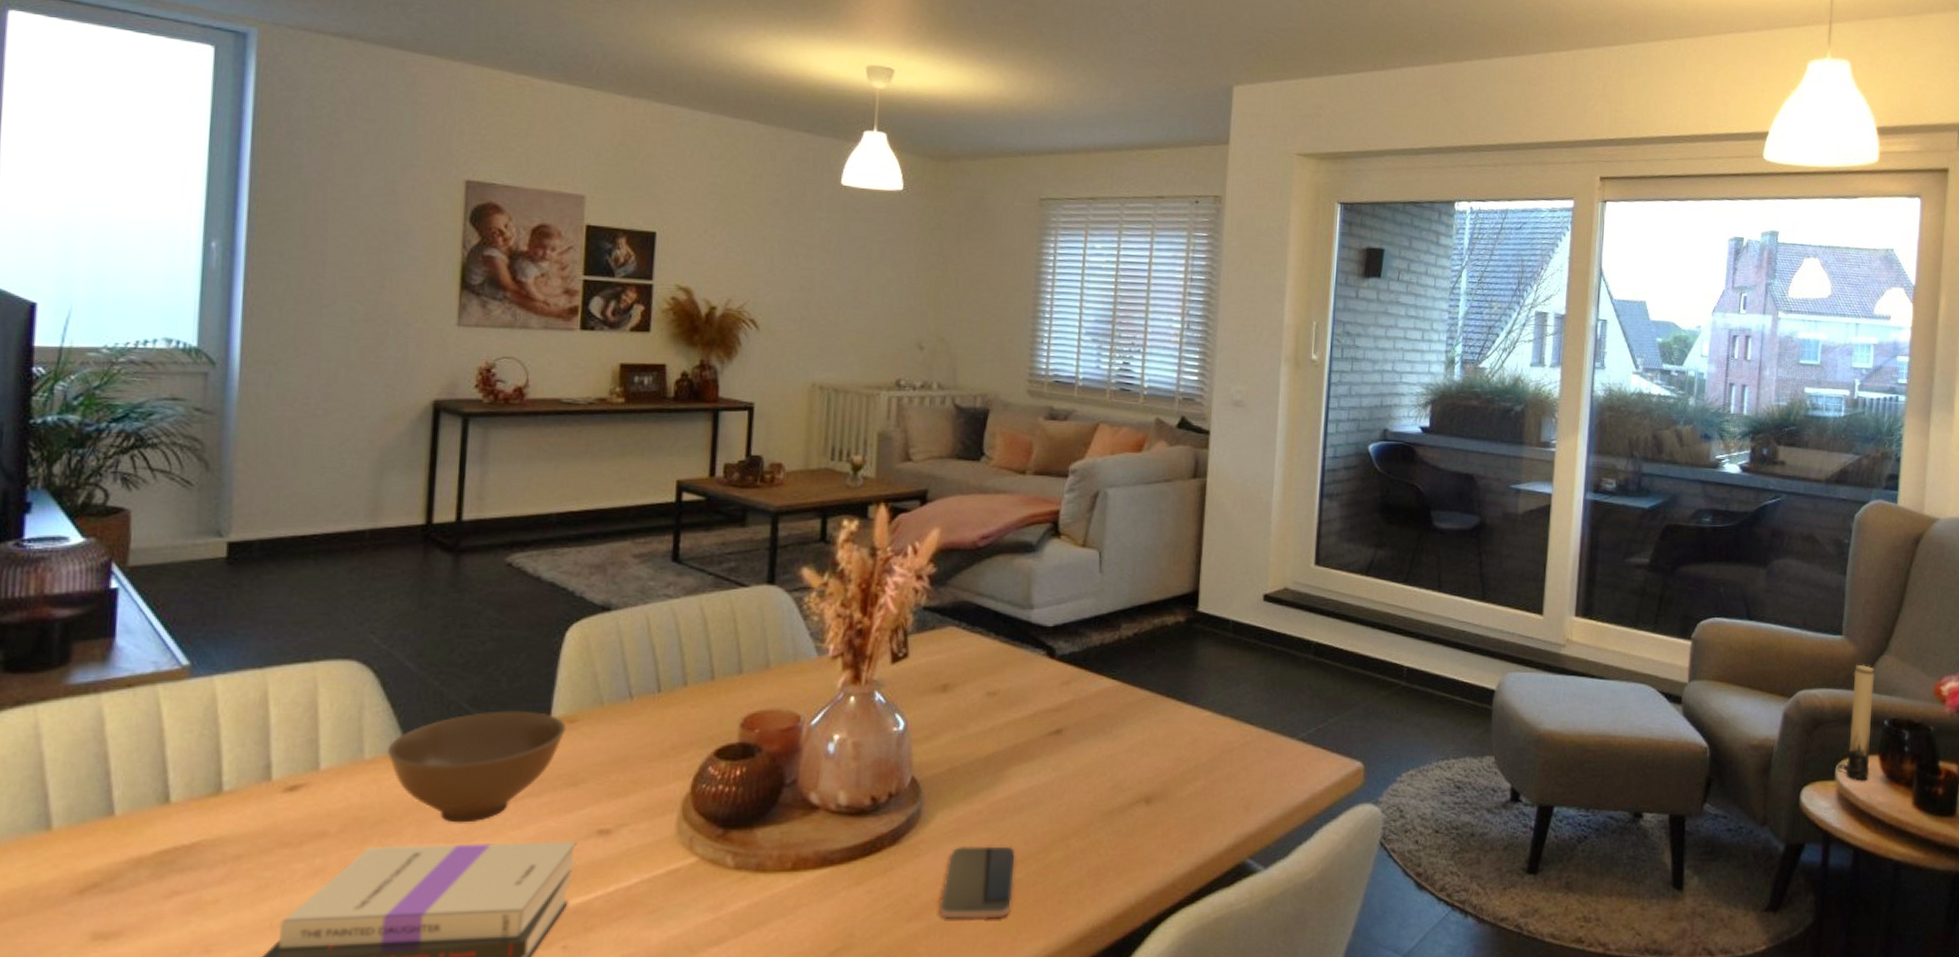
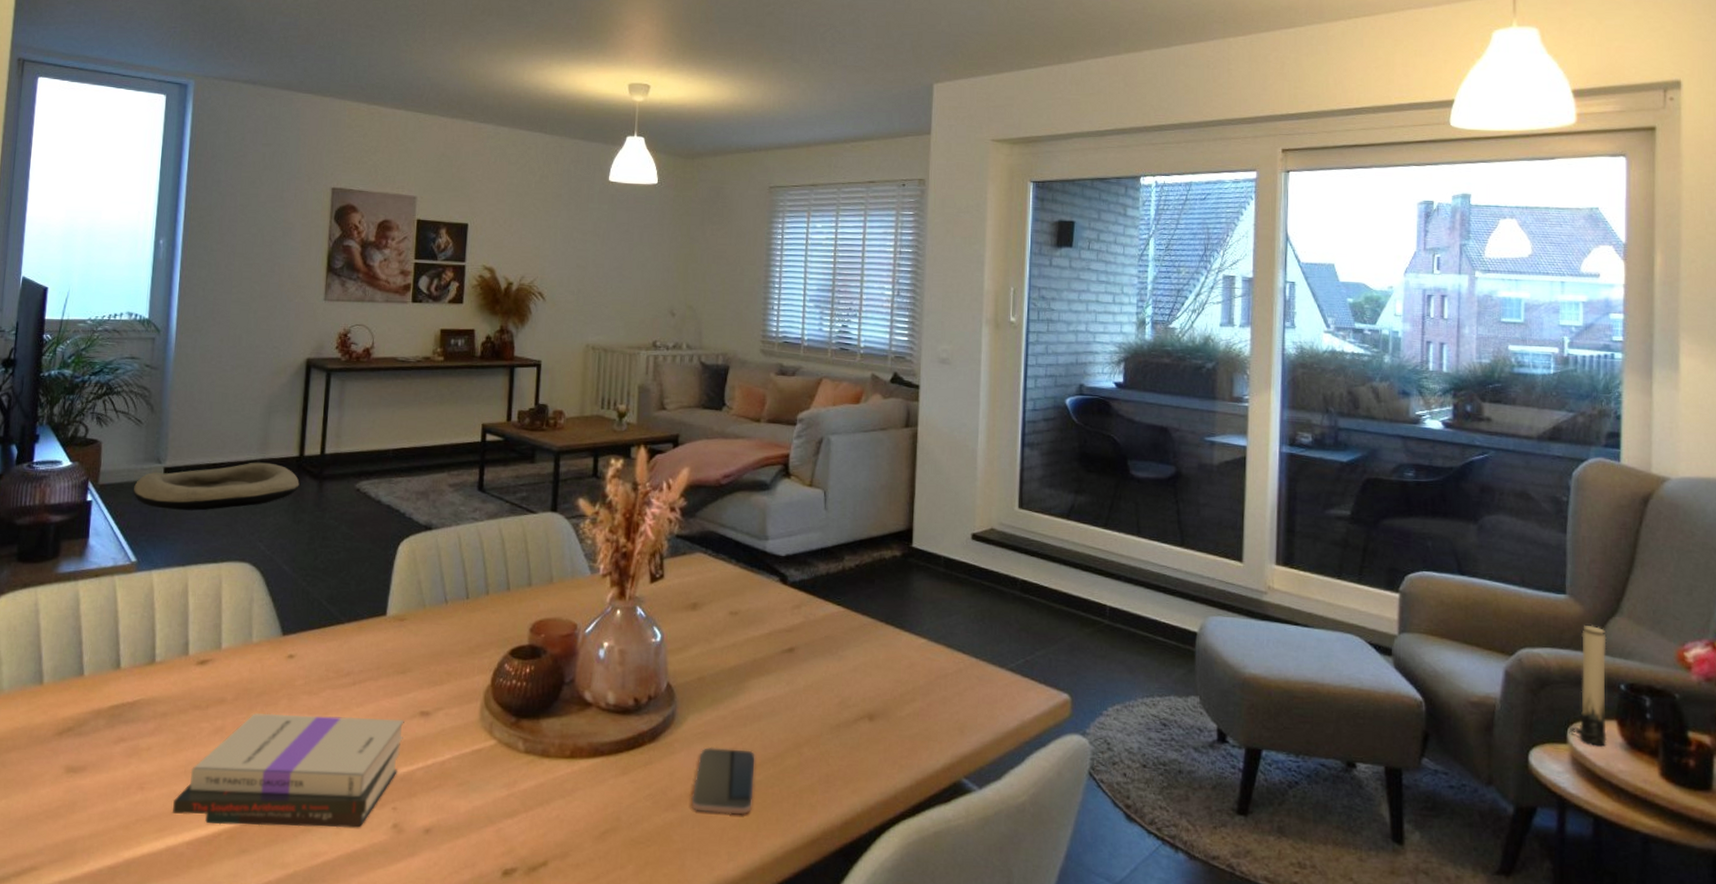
dog bed: none [182,532,427,597] -> present [133,462,300,511]
bowl: present [386,710,566,823] -> none [268,608,398,699]

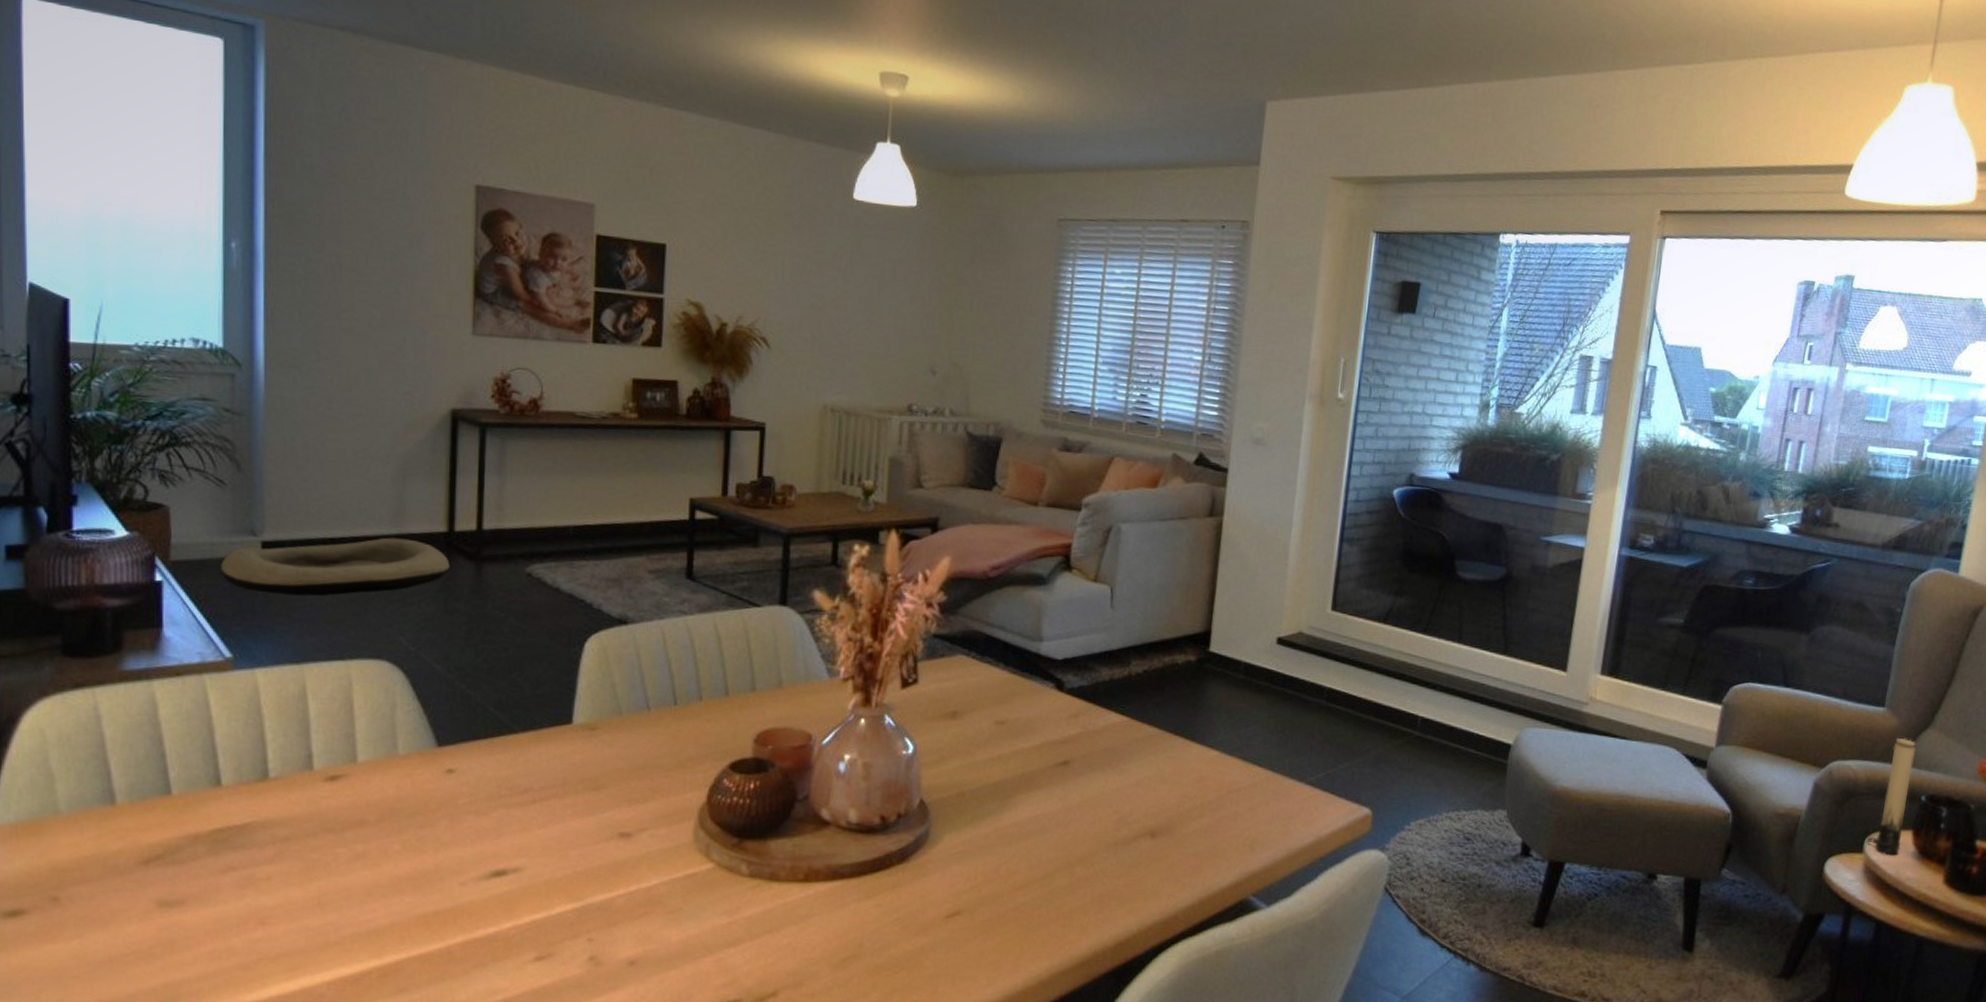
books: present [171,713,404,828] -> none [305,836,600,962]
smartphone: present [691,747,755,814] -> none [946,867,1021,938]

